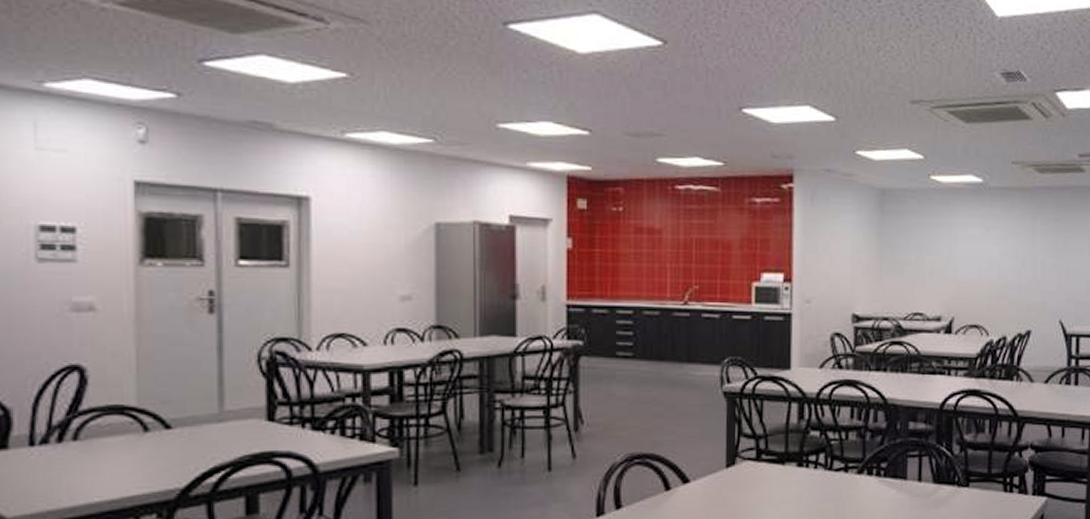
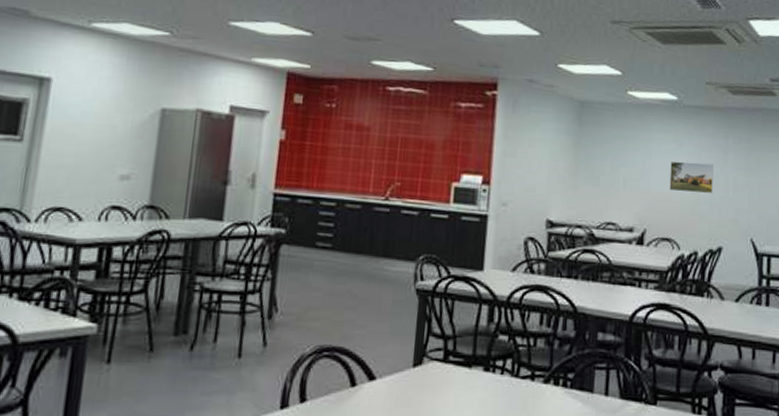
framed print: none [976,246,1021,277] -> present [669,161,714,193]

